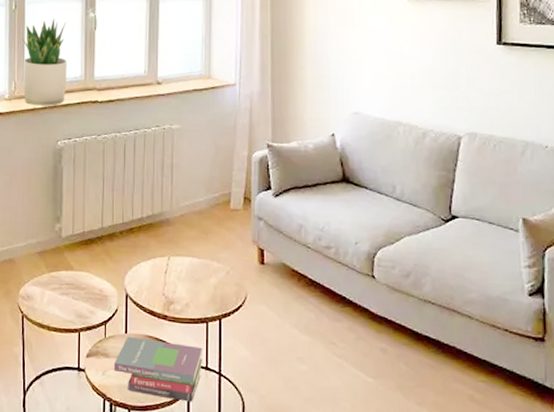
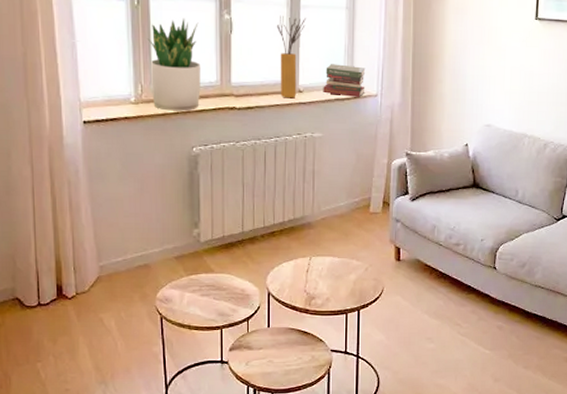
books: present [114,336,202,402] -> none [257,330,342,382]
vase: none [136,11,165,91] -> present [276,16,307,99]
books: none [181,55,223,88] -> present [323,64,366,98]

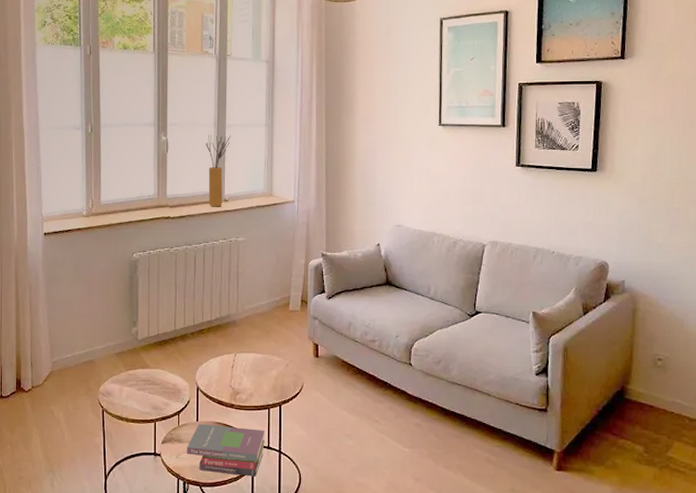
planter: present [148,18,201,112] -> none [99,141,141,222]
books: none [257,330,342,382] -> present [187,423,265,477]
books: present [323,64,366,98] -> none [246,175,284,205]

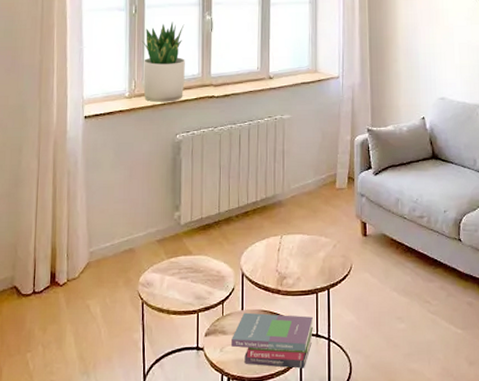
planter: none [99,141,141,222] -> present [142,21,185,103]
vase: present [205,135,231,207] -> none [250,13,276,85]

